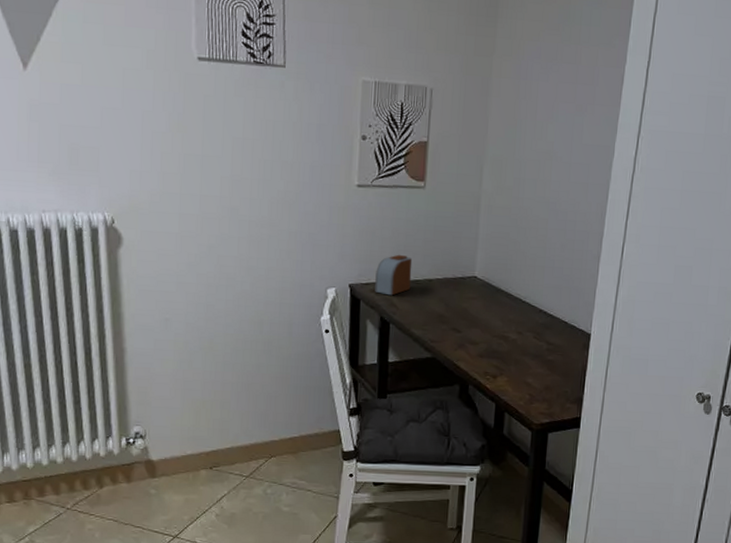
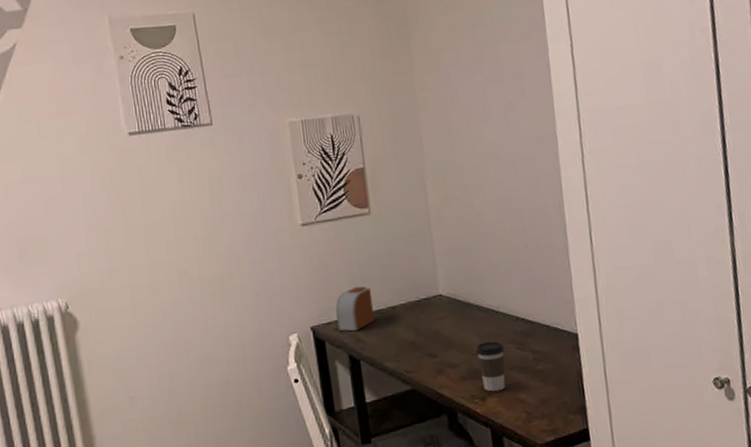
coffee cup: none [497,326,523,372] -> present [475,341,506,392]

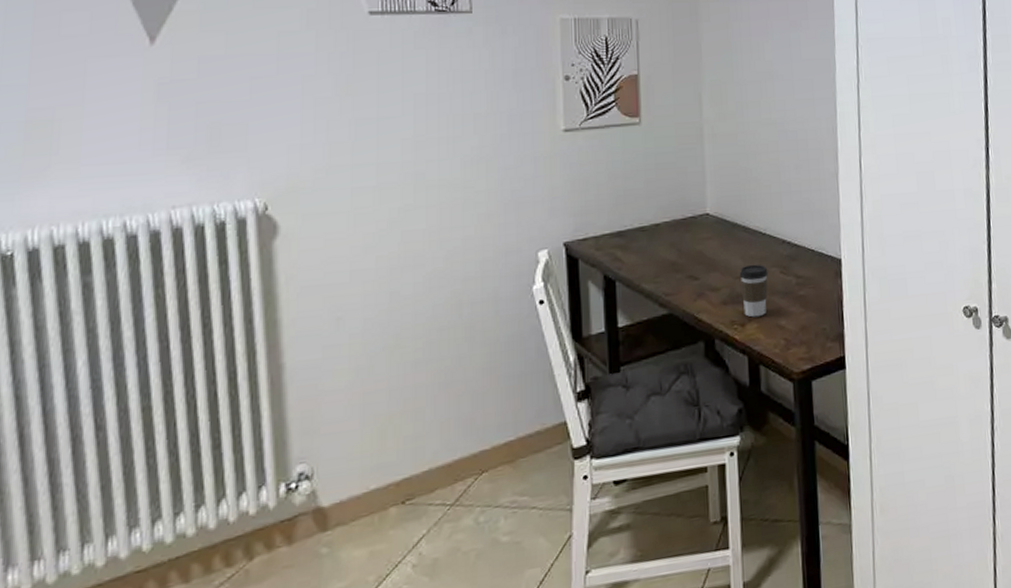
alarm clock: present [335,286,375,332] -> none [594,200,636,249]

